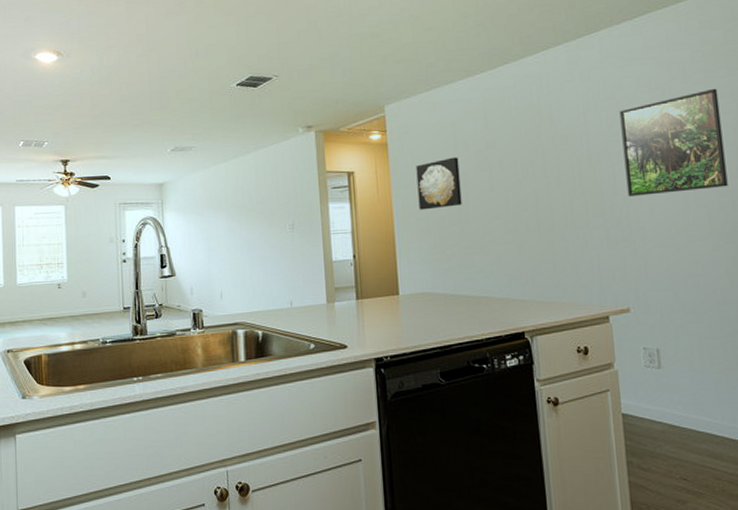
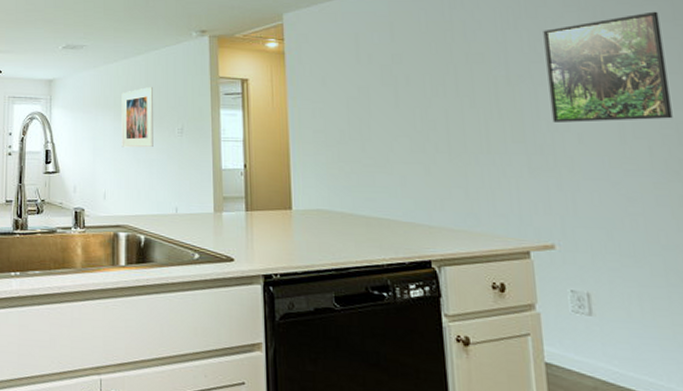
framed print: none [232,185,266,247] -> present [121,87,153,148]
wall art: present [416,157,462,210] -> none [314,70,364,123]

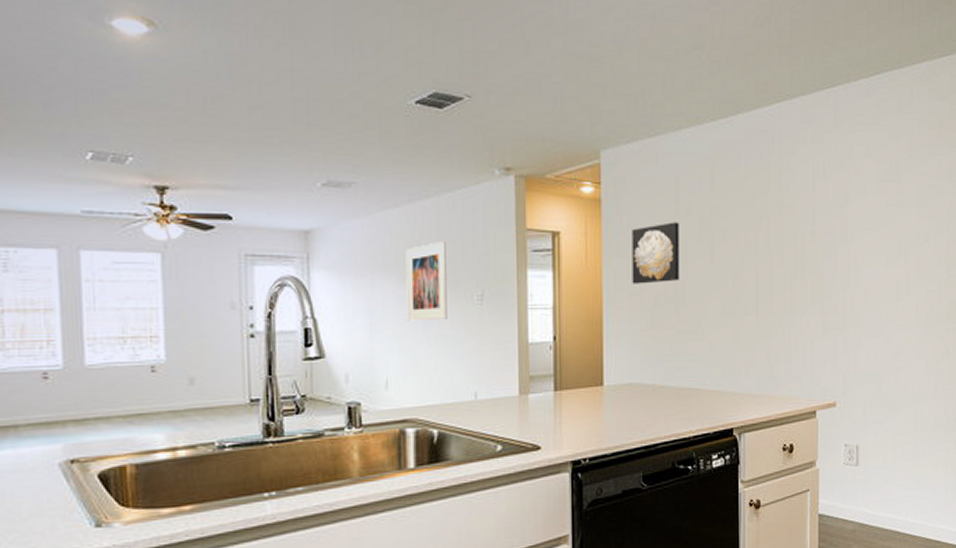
wall art: none [314,70,364,123] -> present [632,222,680,284]
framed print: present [543,11,673,122] -> none [846,166,938,280]

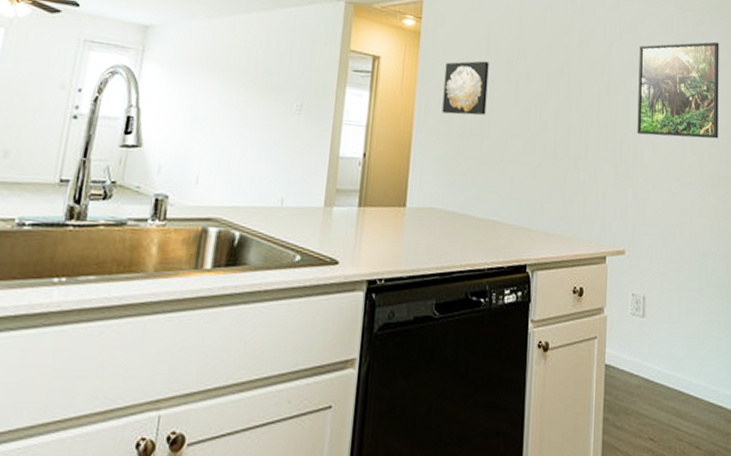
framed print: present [405,242,447,321] -> none [227,51,274,125]
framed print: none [846,166,938,280] -> present [637,42,719,139]

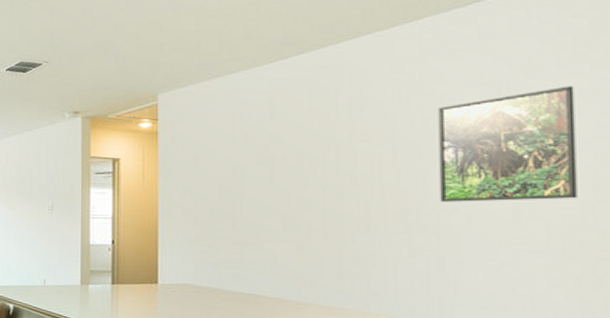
wall art: present [442,61,489,116] -> none [187,149,236,201]

